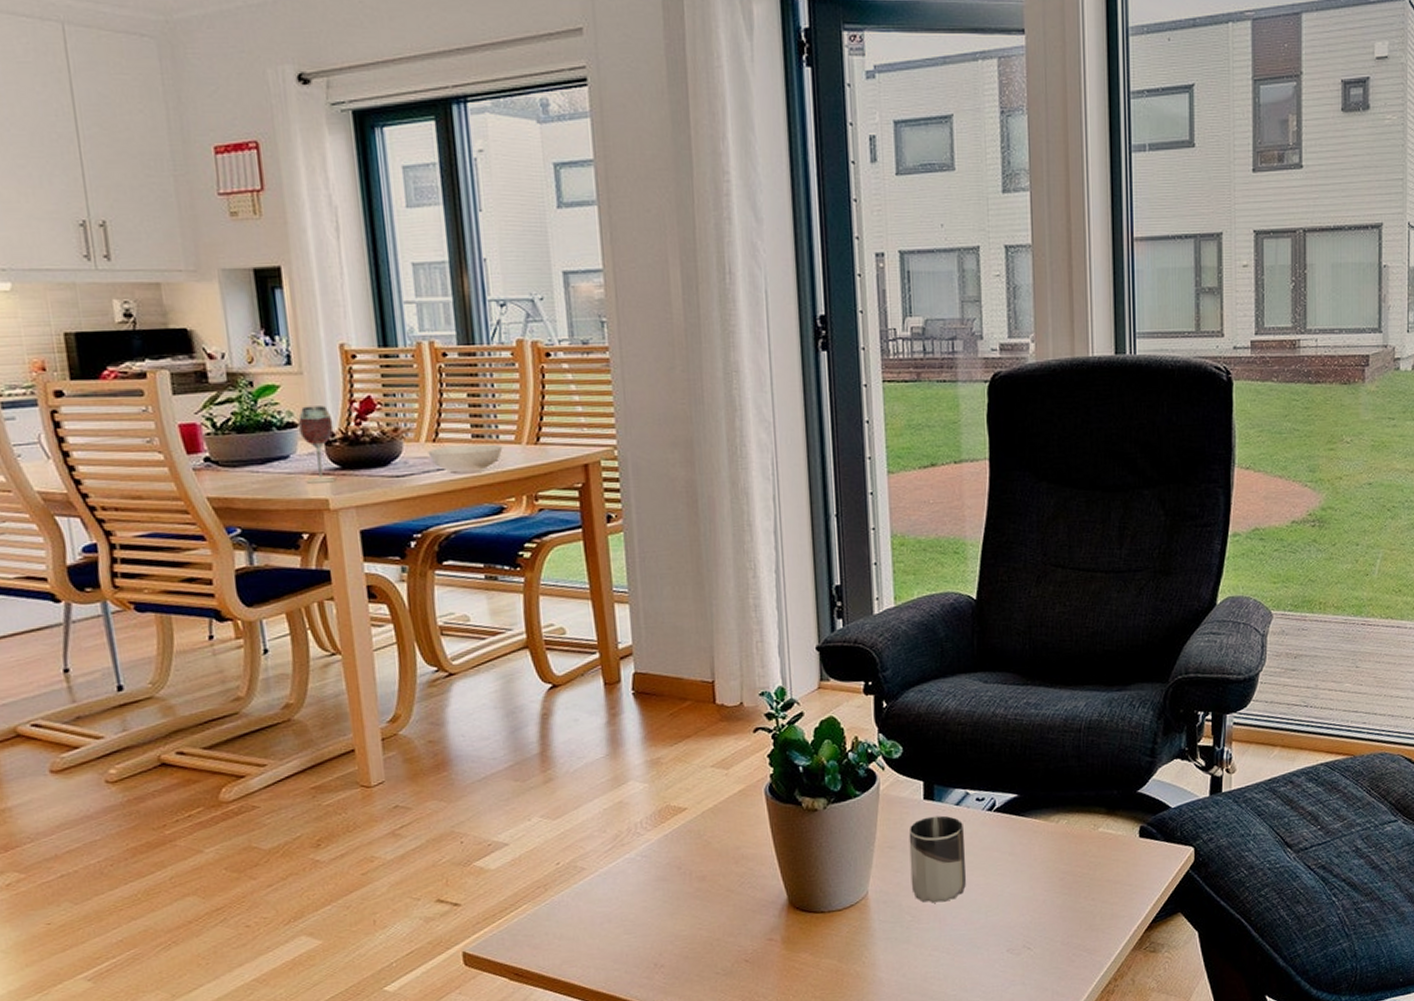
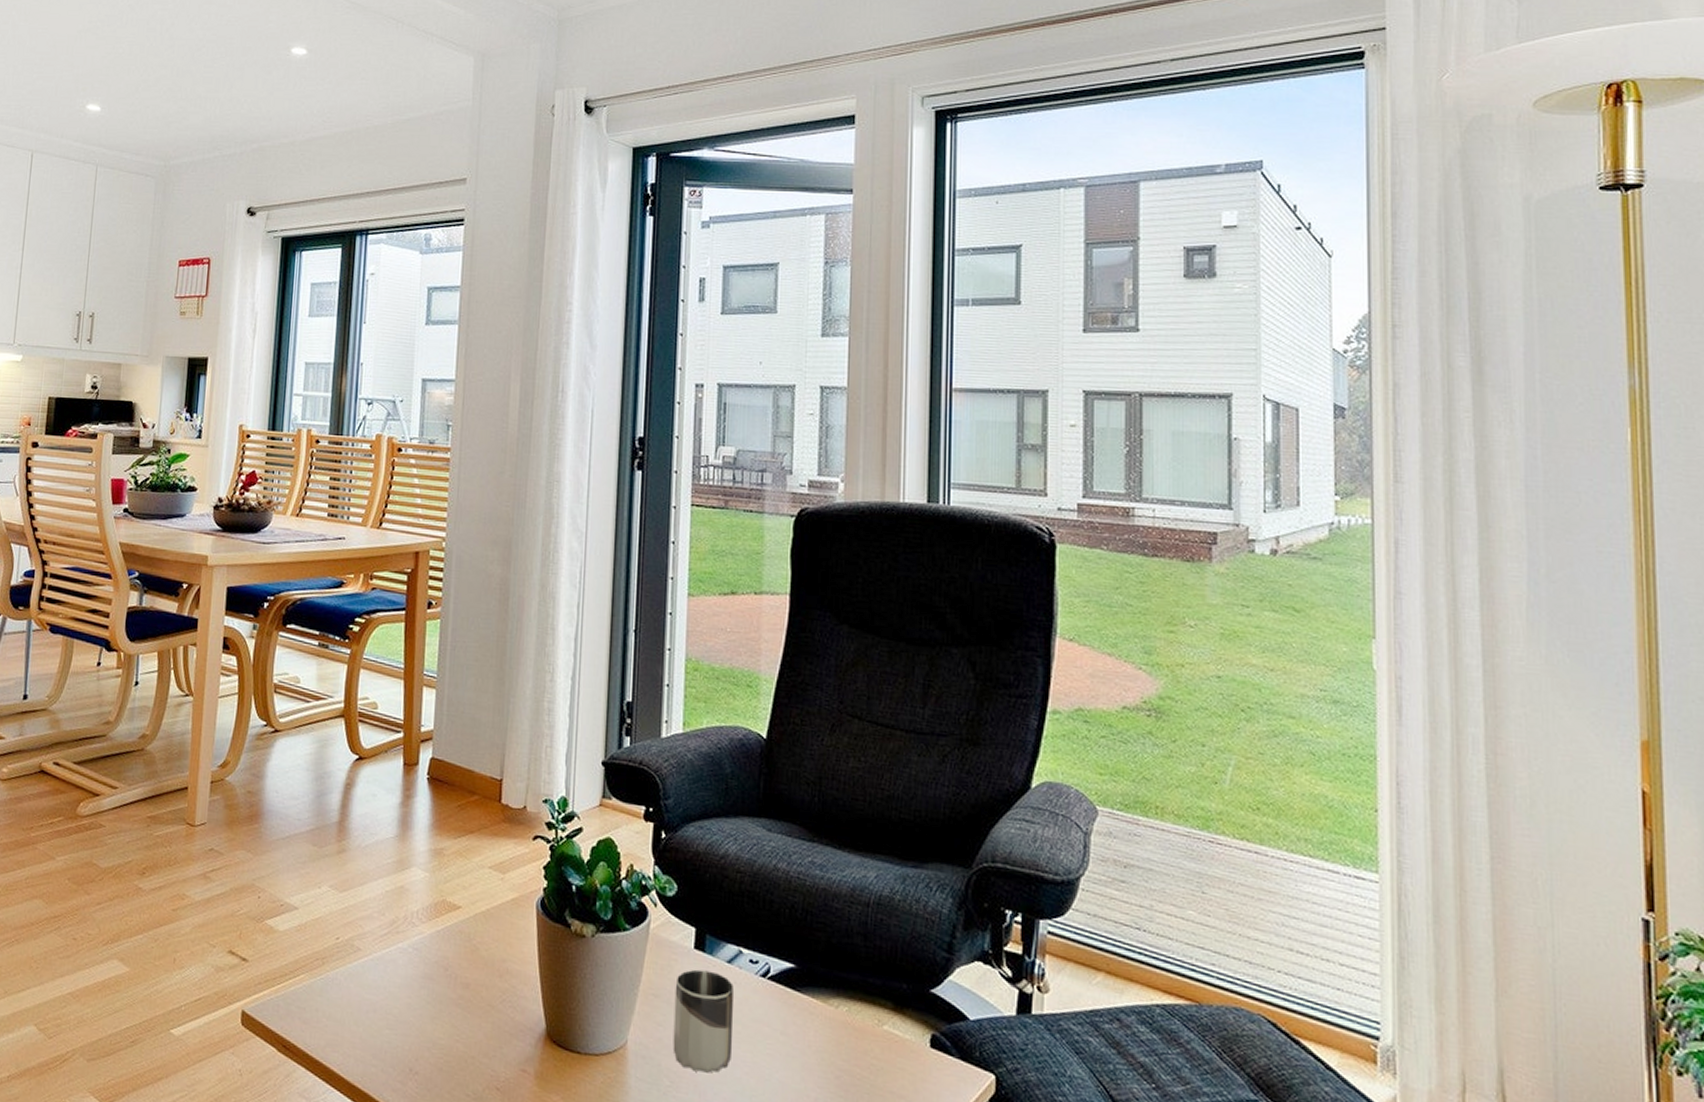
wineglass: present [297,405,336,484] -> none [195,474,223,542]
bowl: present [427,444,503,475] -> none [291,522,351,549]

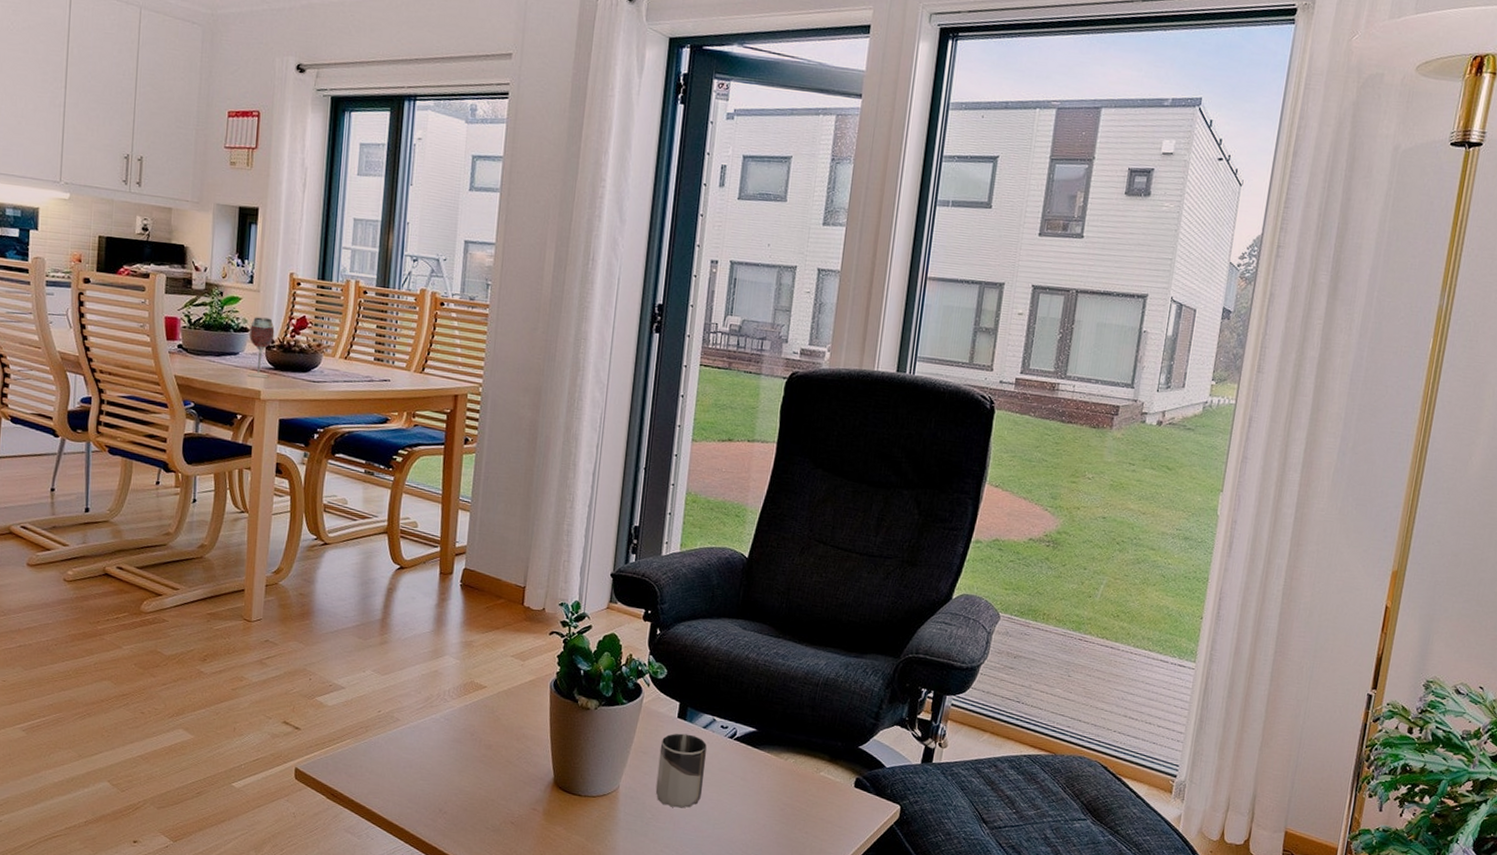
wineglass: none [195,474,223,542] -> present [248,317,275,379]

